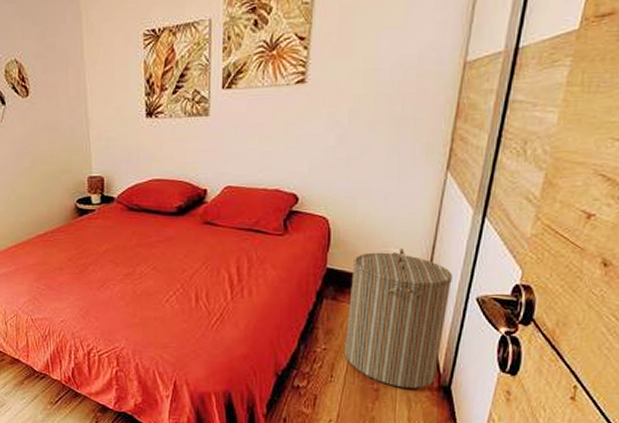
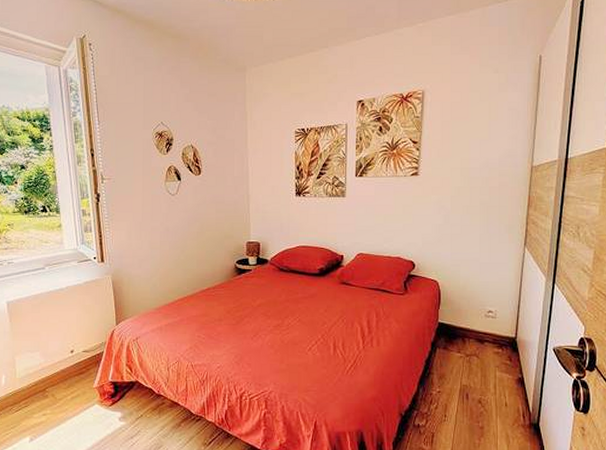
laundry hamper: present [345,248,453,388] -> none [455,306,534,426]

